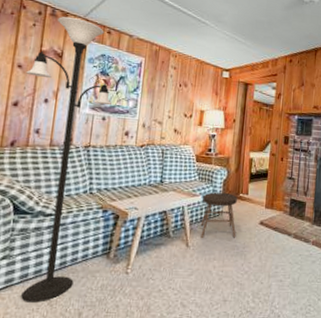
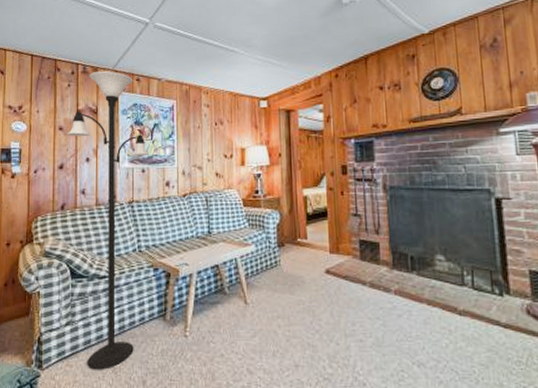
stool: present [200,192,237,239] -> none [256,238,300,294]

